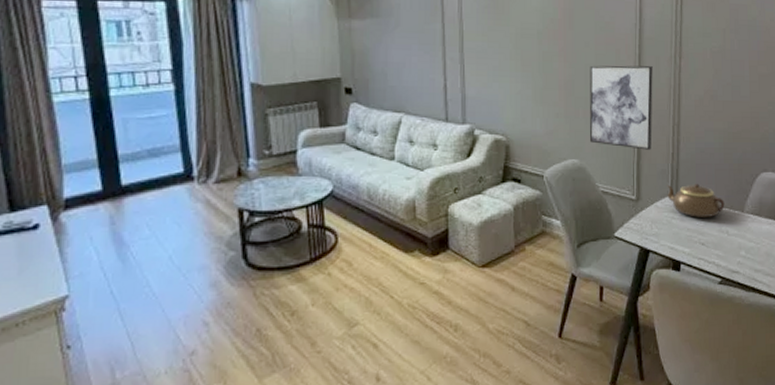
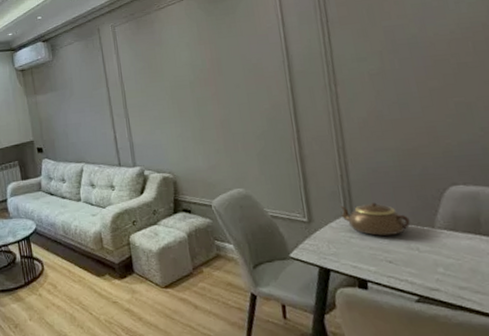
wall art: present [590,65,653,150] -> none [243,97,317,175]

